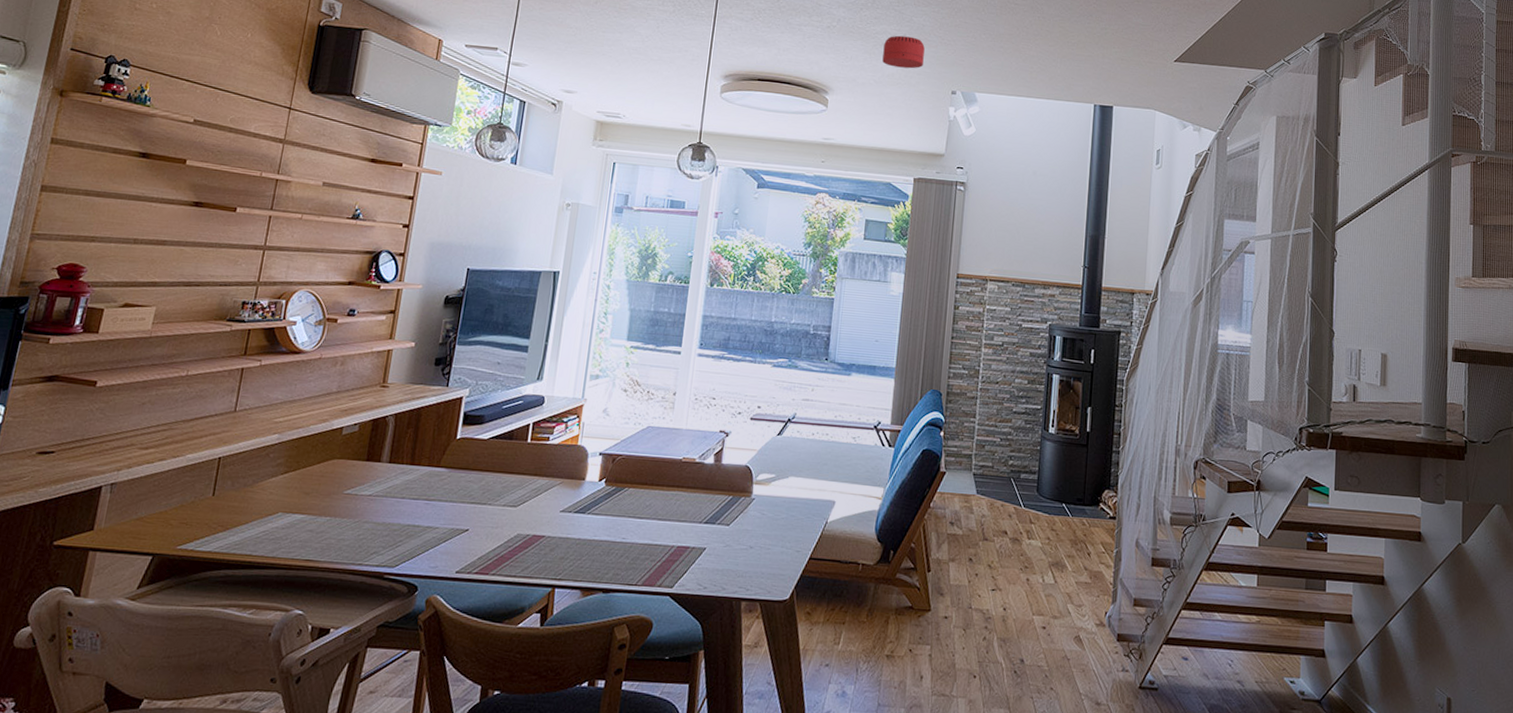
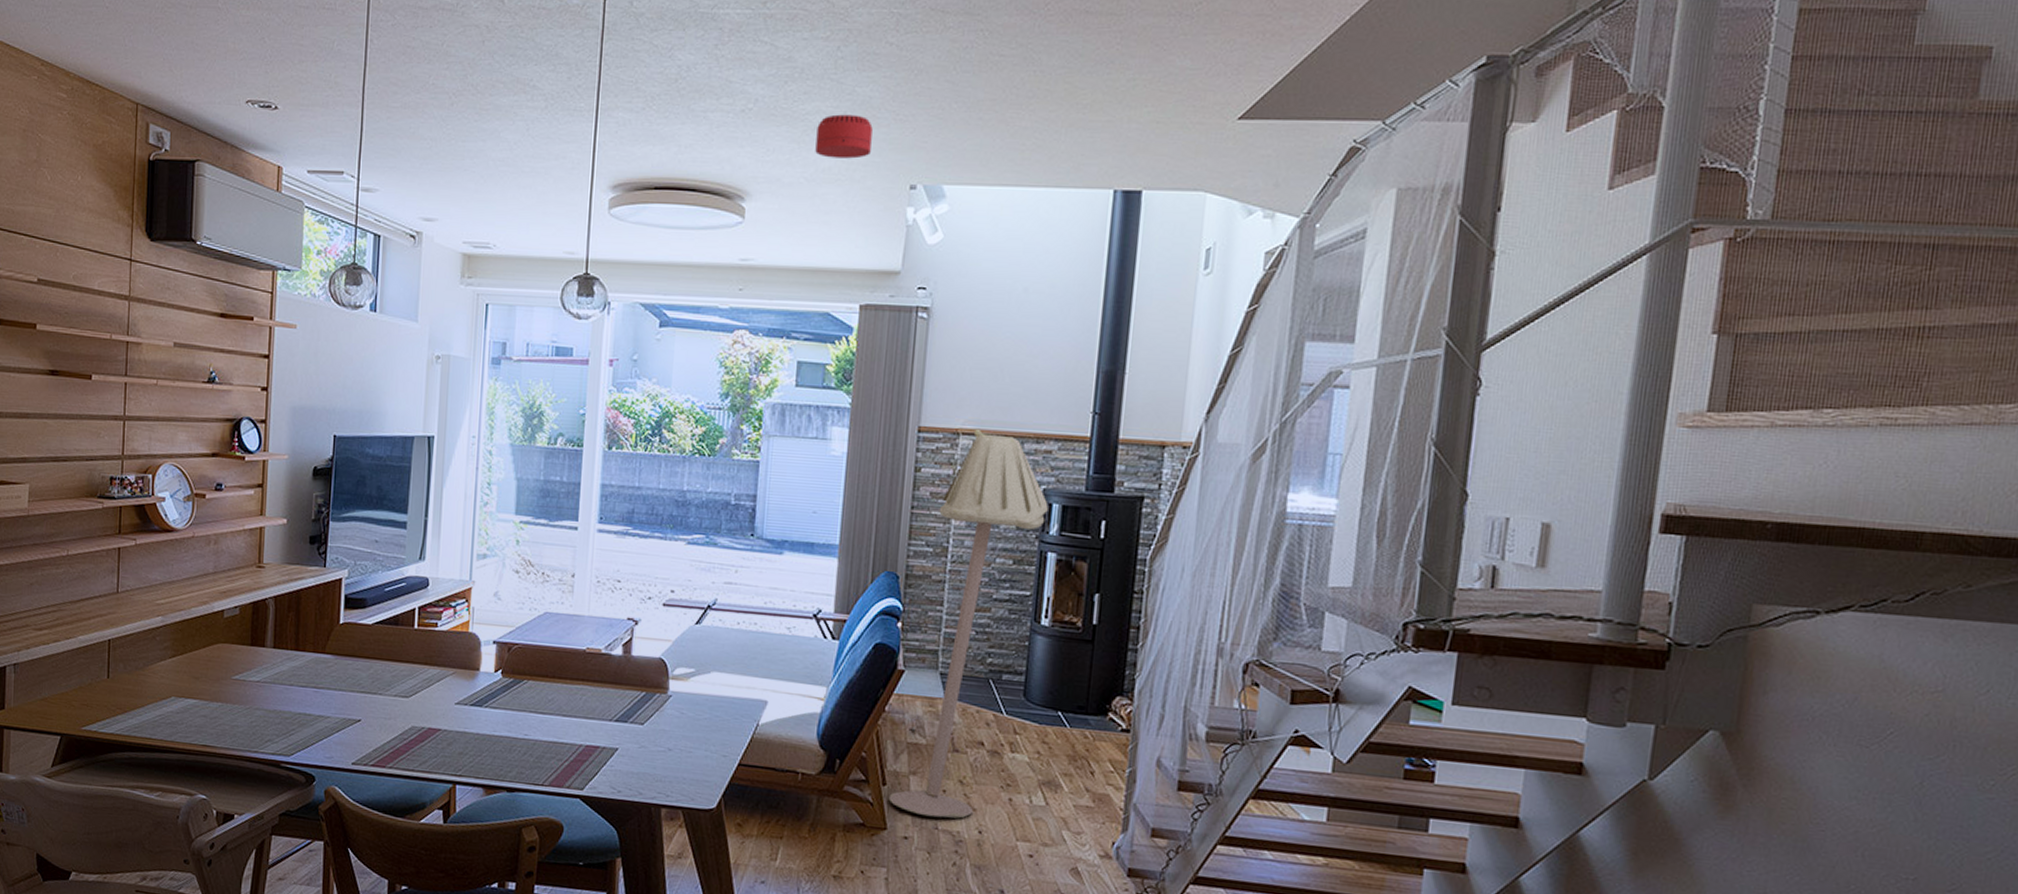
floor lamp: none [932,276,1053,598] -> present [888,428,1048,819]

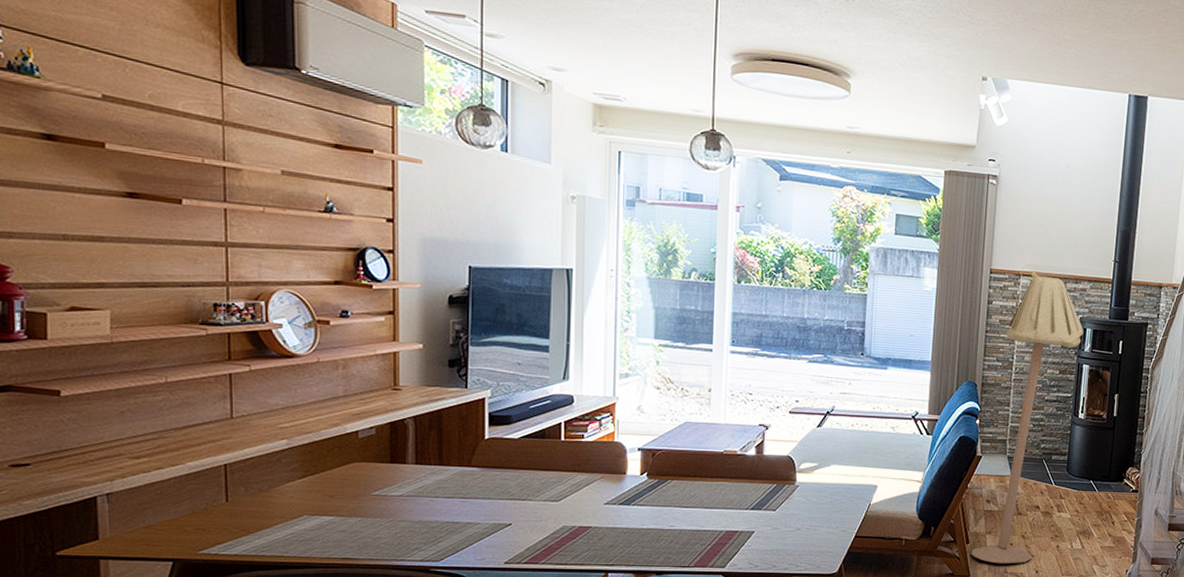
smoke detector: present [815,114,873,159] -> none [907,12,953,51]

